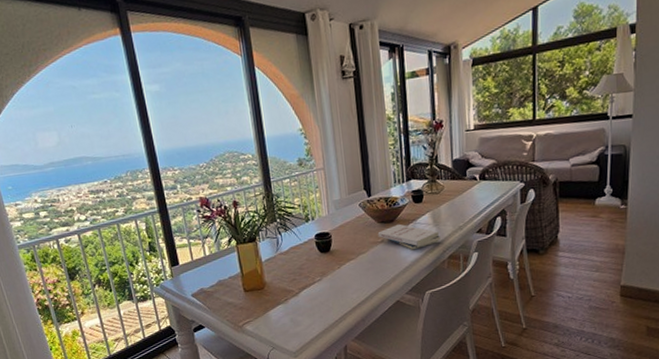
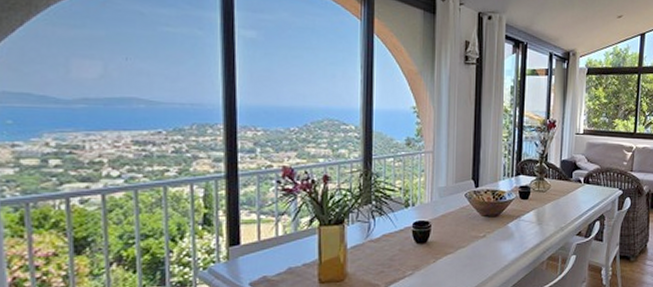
books: present [377,223,440,250] -> none [480,219,542,248]

